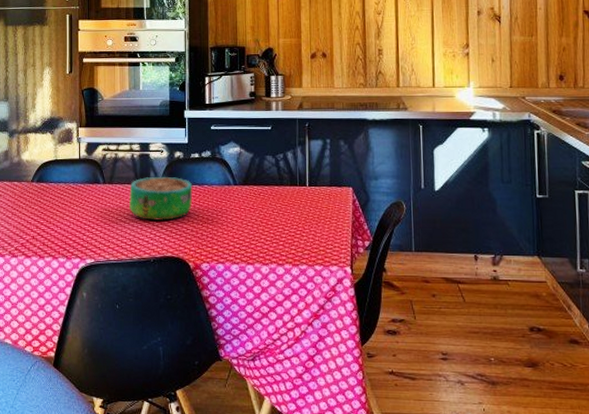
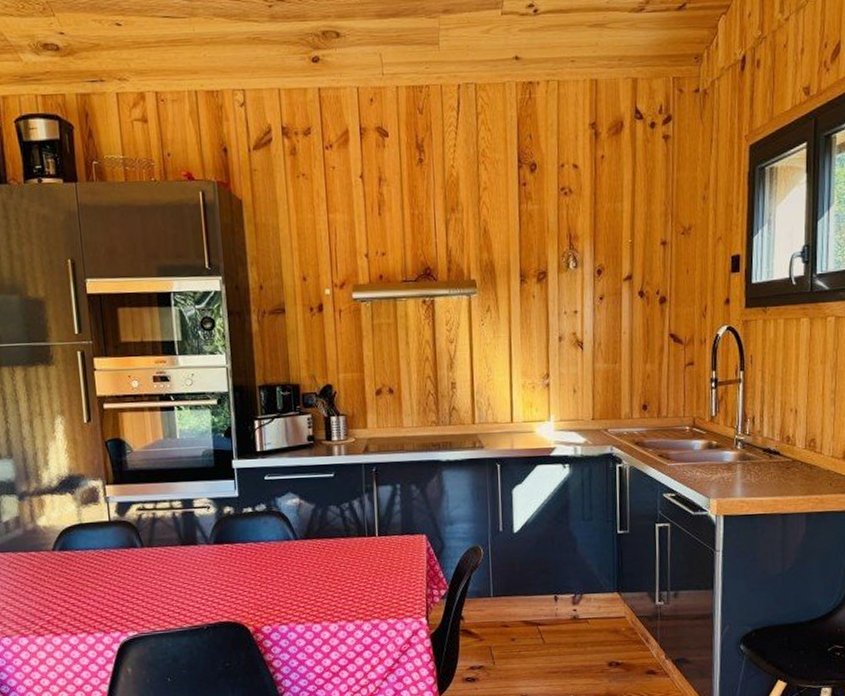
decorative bowl: present [128,176,193,222] -> none [173,535,248,586]

